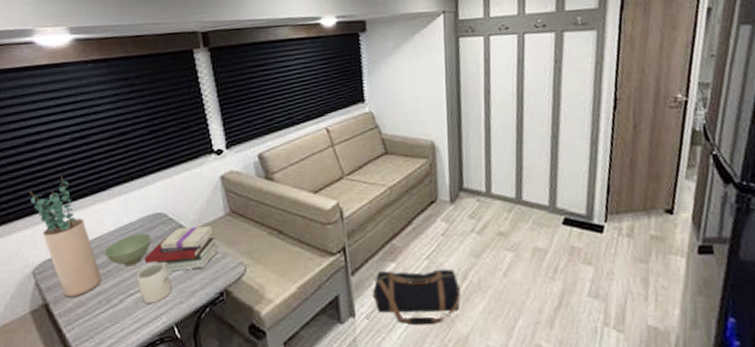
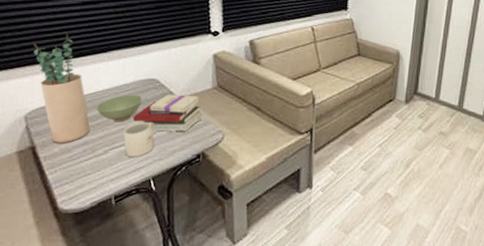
duffel bag: present [372,268,462,325] -> none [329,153,404,202]

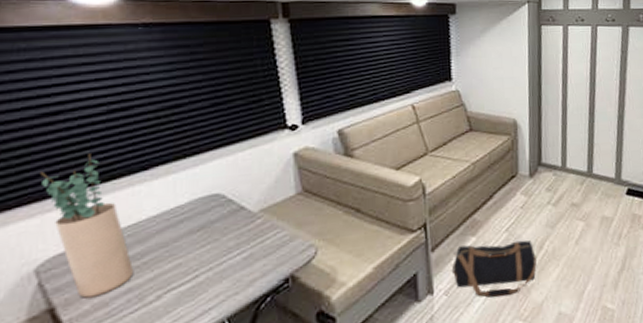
bowl: present [95,94,143,122] -> none [139,217,204,257]
mug: present [123,121,155,157] -> none [182,248,226,298]
books: present [132,94,202,132] -> none [193,207,286,260]
duffel bag: none [329,153,404,202] -> present [451,240,538,298]

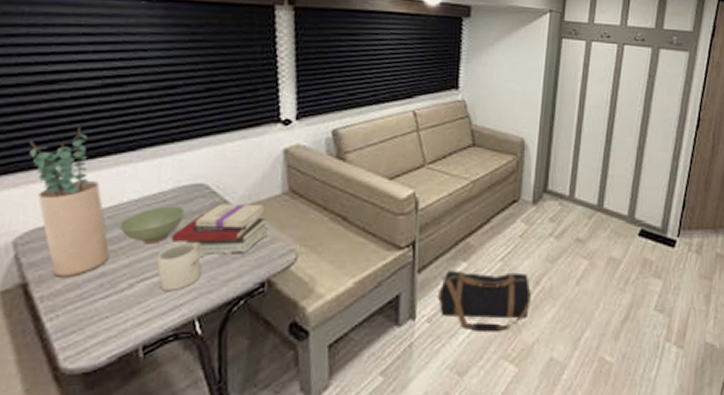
bowl: none [139,217,204,257] -> present [118,206,185,244]
mug: none [182,248,226,298] -> present [156,241,203,291]
books: none [193,207,286,260] -> present [171,203,268,254]

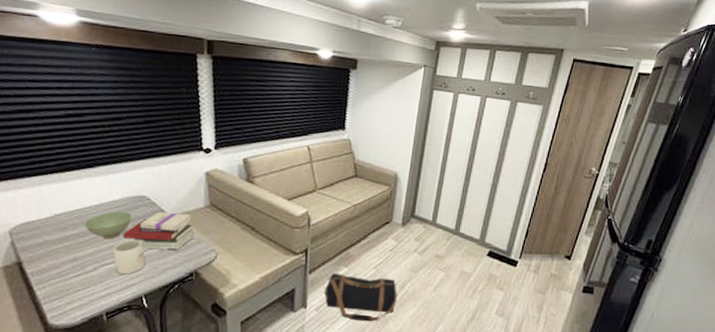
vase: present [29,127,110,277] -> none [15,147,79,260]

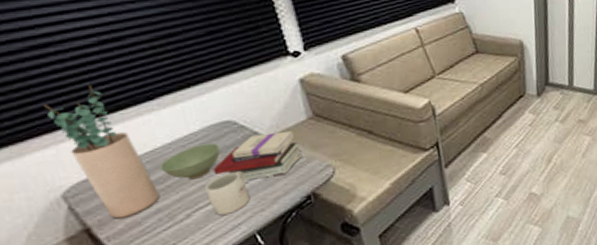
vase: none [15,147,79,260] -> present [44,85,160,219]
duffel bag: present [323,273,398,322] -> none [465,154,547,206]

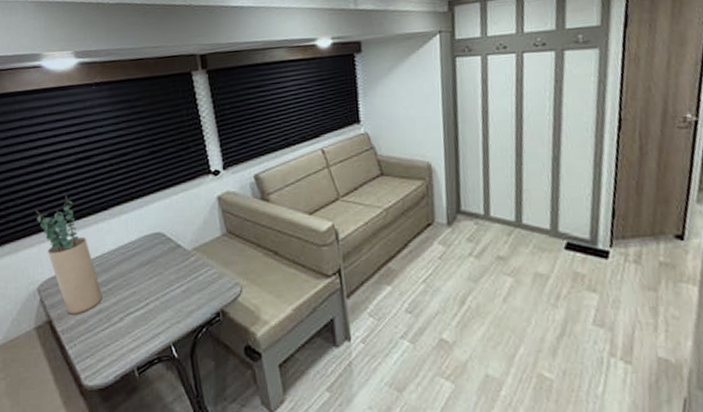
bowl: present [159,143,221,180] -> none [105,252,150,285]
mug: present [205,170,251,216] -> none [136,280,170,322]
books: present [213,131,302,181] -> none [143,246,215,291]

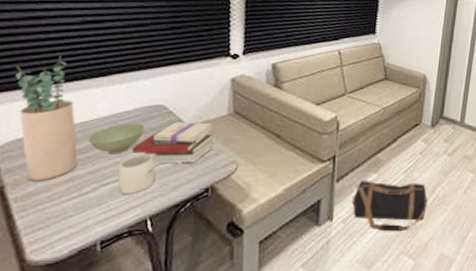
bowl: none [105,252,150,285] -> present [87,122,146,155]
mug: none [136,280,170,322] -> present [117,152,158,194]
books: none [143,246,215,291] -> present [131,121,214,164]
duffel bag: none [367,293,459,351] -> present [351,181,429,232]

